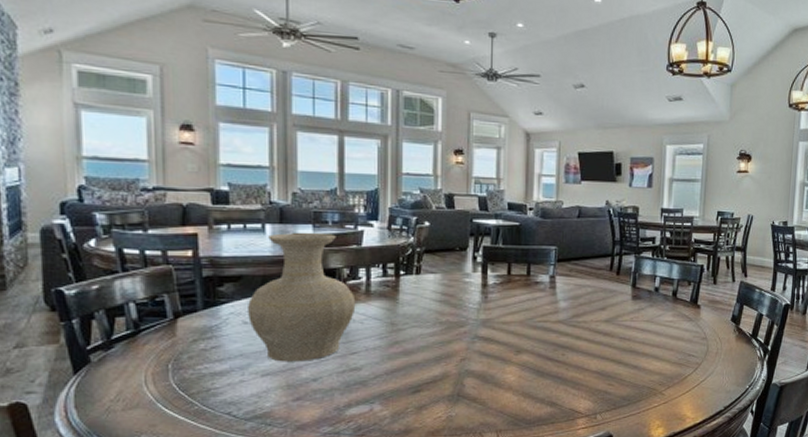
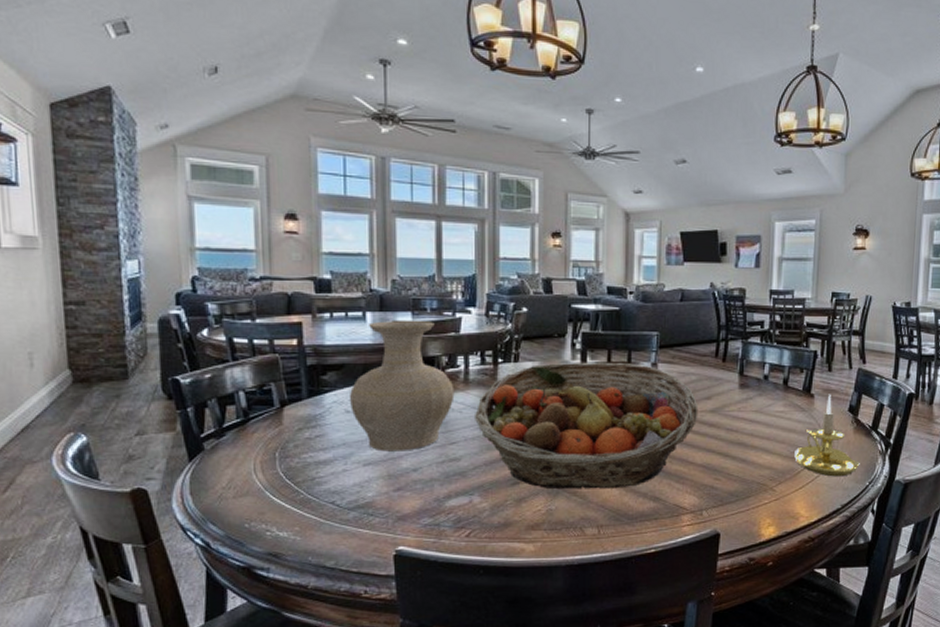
fruit basket: none [376,274,594,397] -> present [475,362,699,490]
candle holder: none [682,305,741,381] -> present [794,394,860,477]

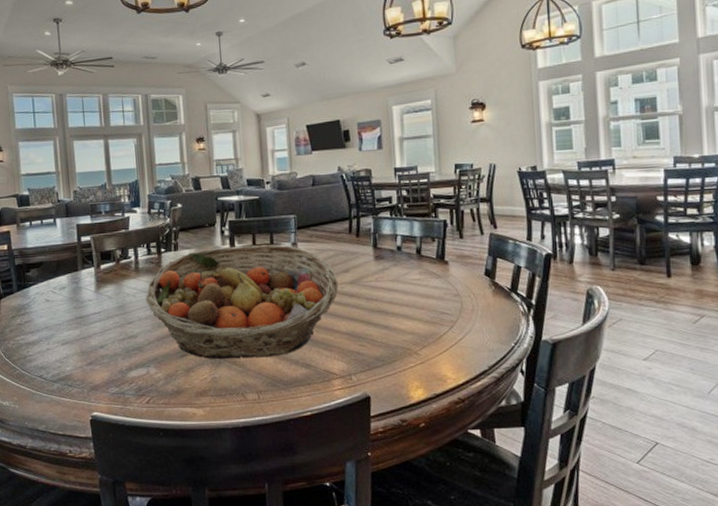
vase: present [349,321,455,452] -> none [47,222,129,332]
candle holder: present [794,394,860,477] -> none [435,259,503,339]

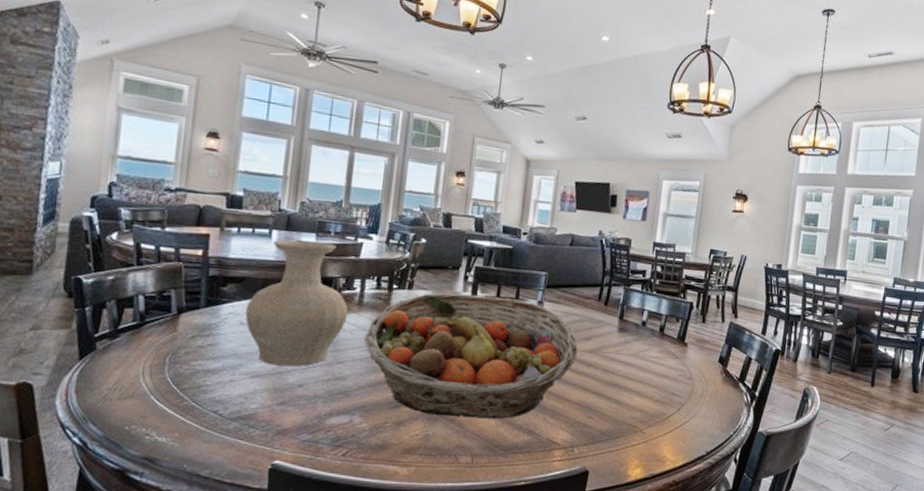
vase: none [47,222,129,332] -> present [245,239,348,367]

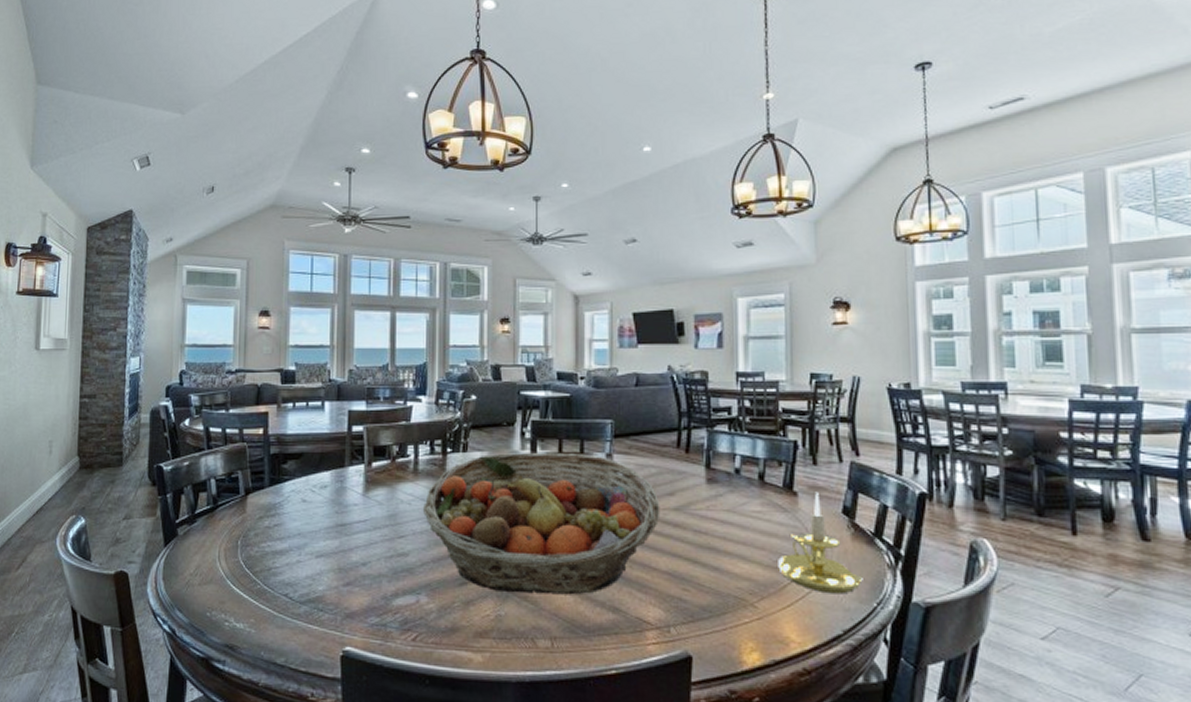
vase: present [245,239,348,367] -> none [305,410,404,544]
candle holder: none [665,344,726,425] -> present [778,491,863,595]

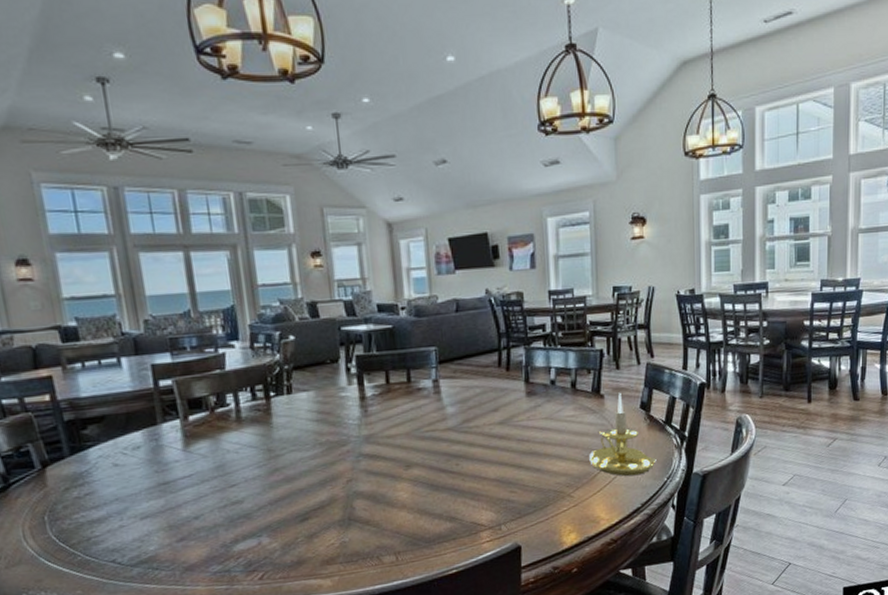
fruit basket: present [423,452,660,595] -> none [252,382,487,522]

